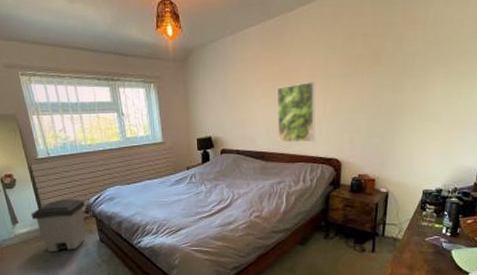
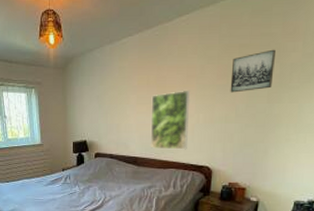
wall art: none [355,38,397,83] -> present [230,49,275,93]

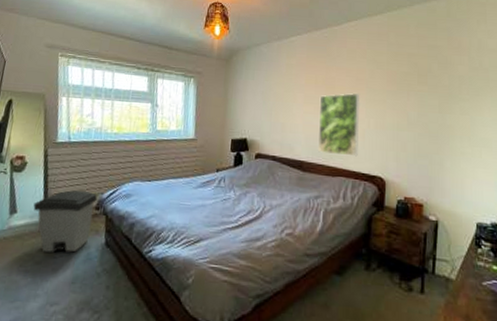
wall art: present [230,49,275,93] -> none [401,61,443,100]

